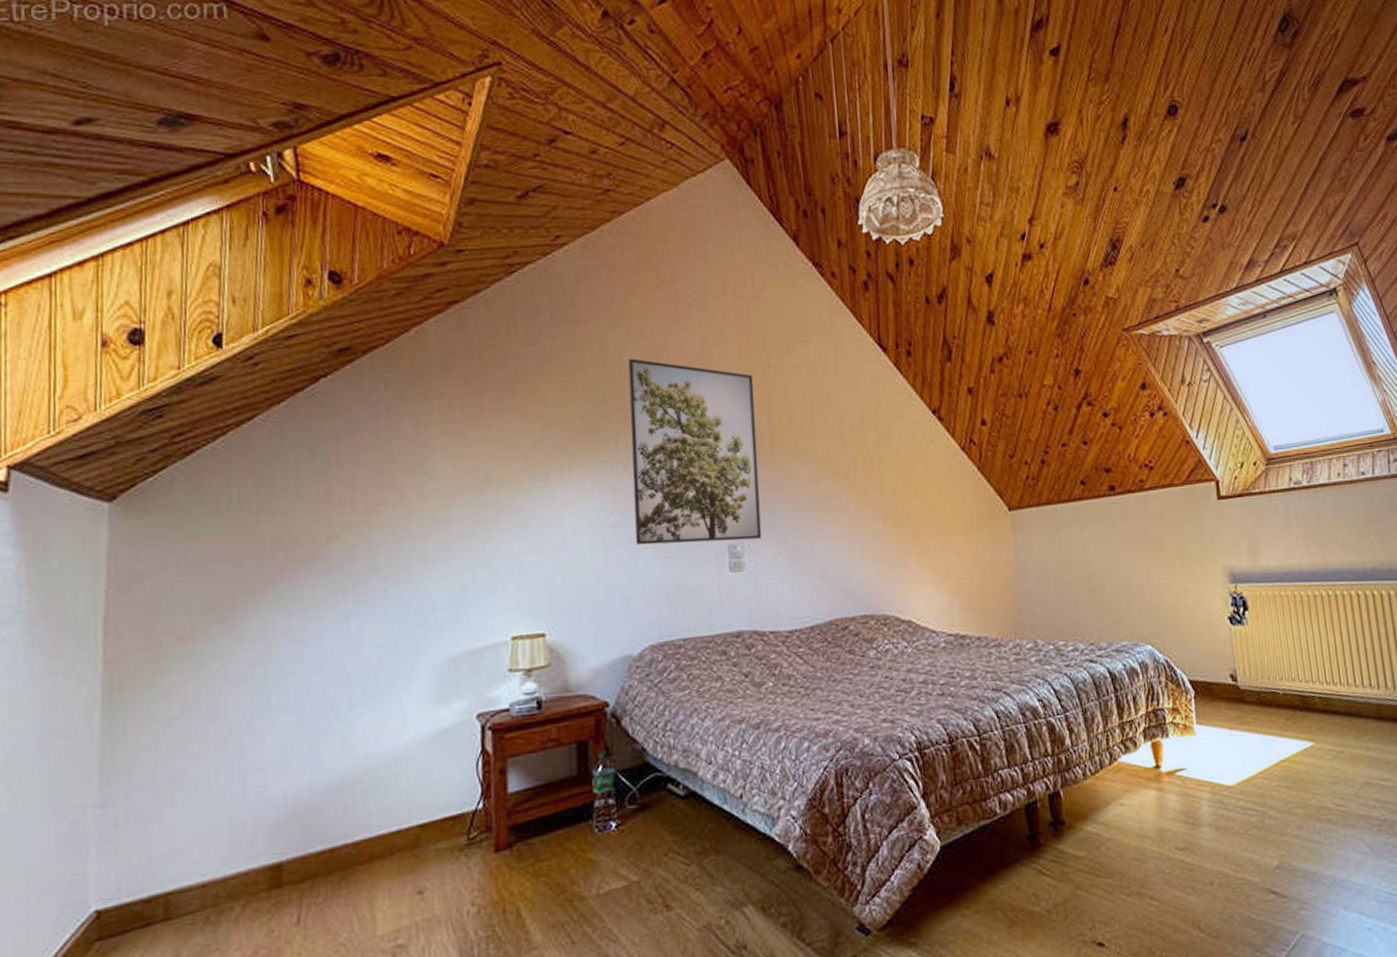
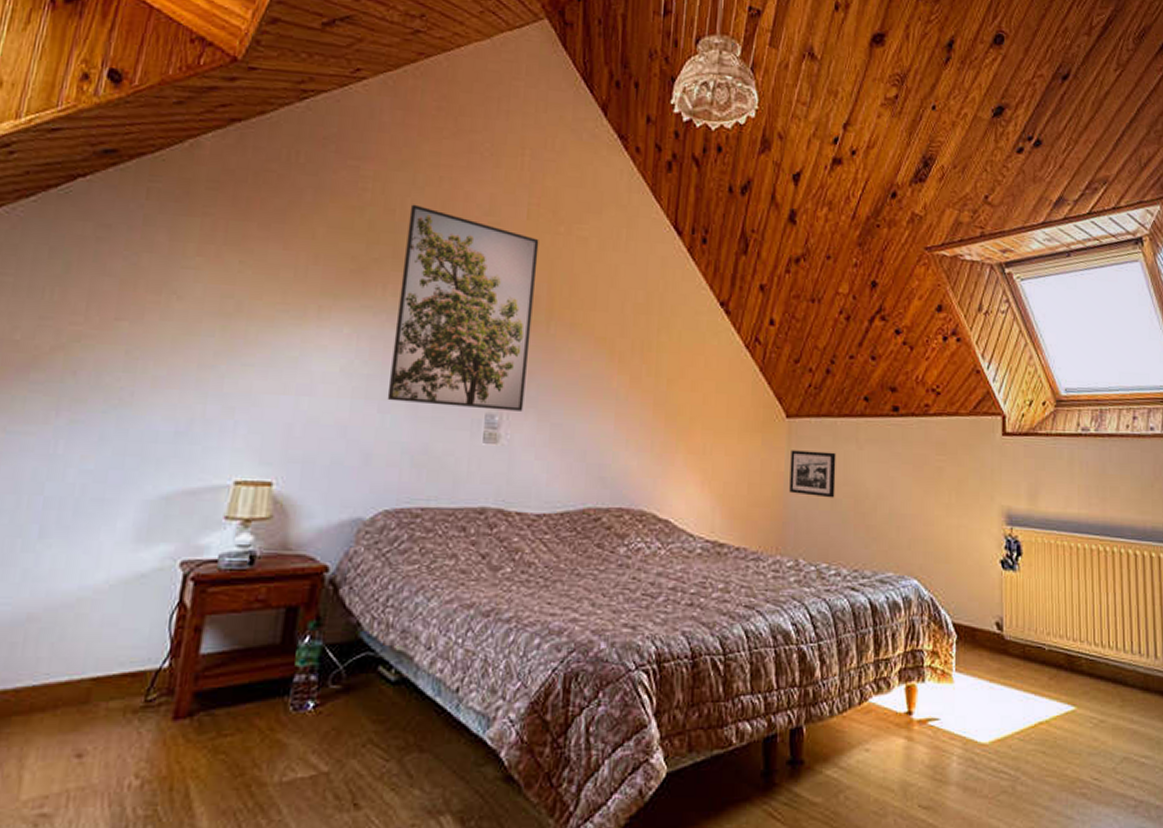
picture frame: none [1017,537,1064,581] -> present [789,450,836,498]

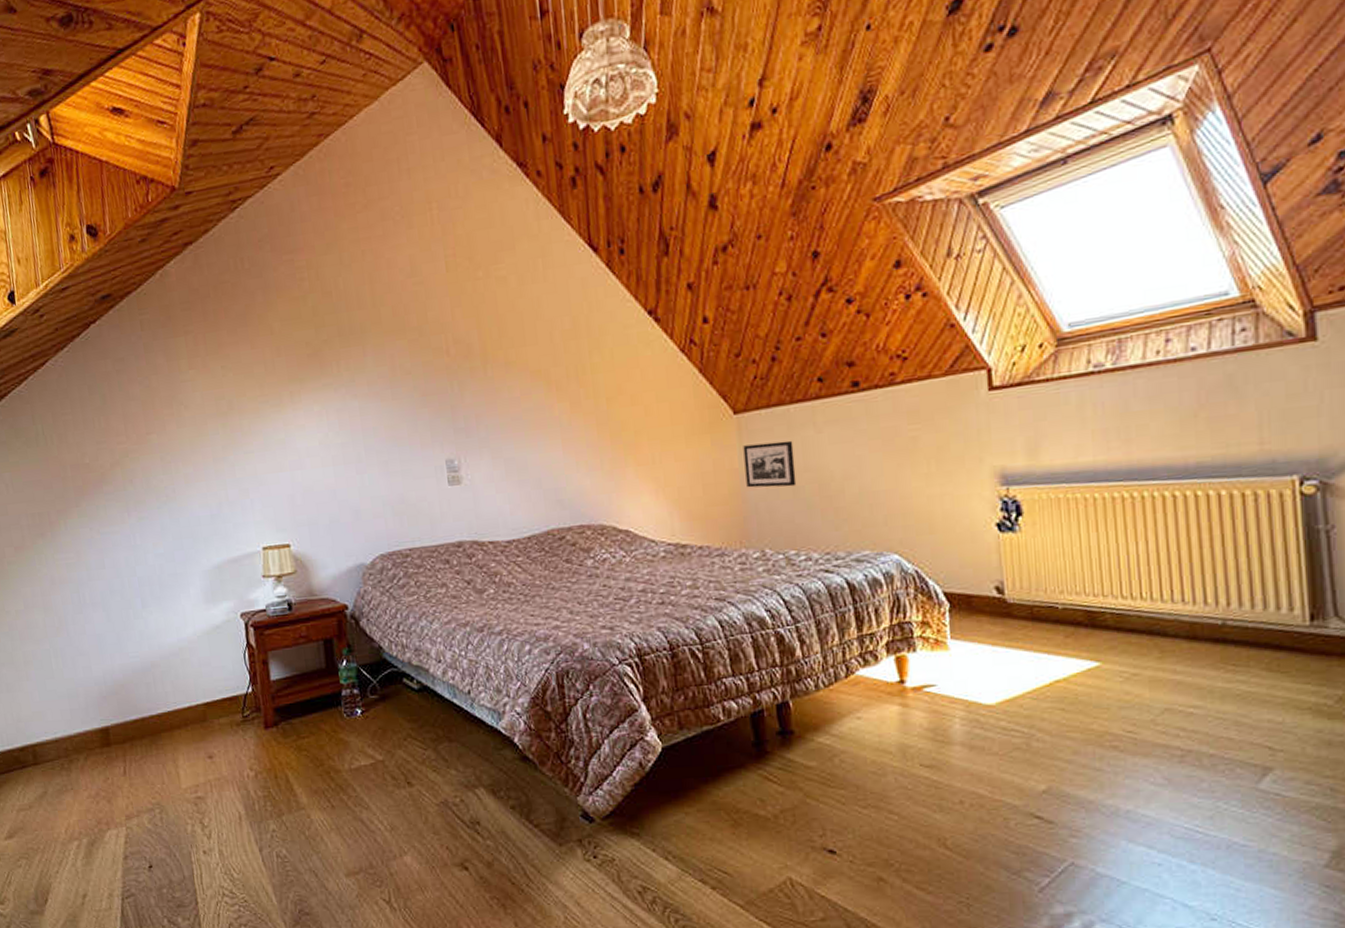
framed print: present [387,204,539,411] -> none [343,282,478,463]

